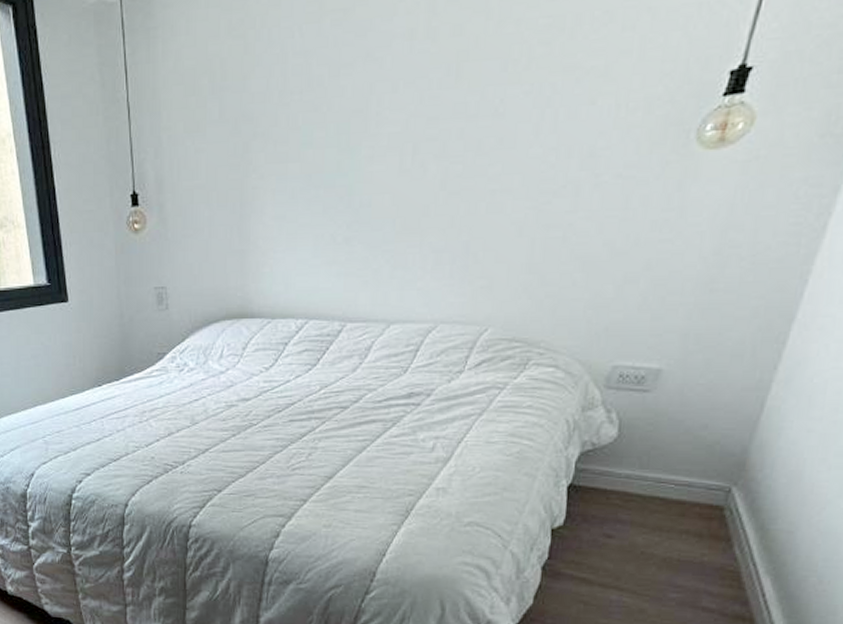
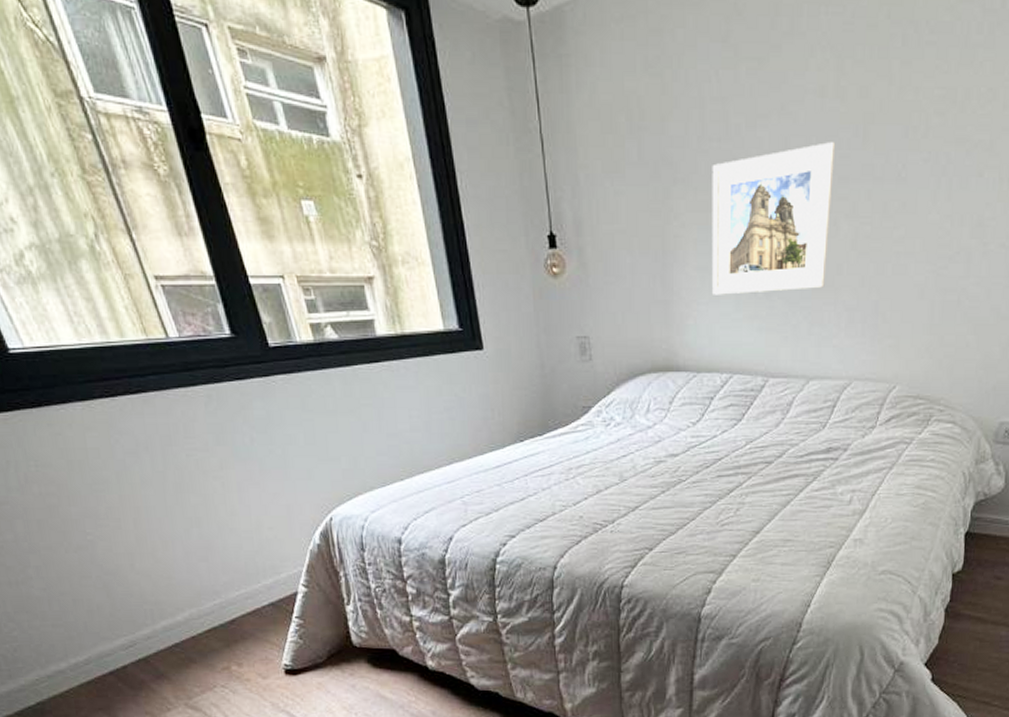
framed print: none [289,84,425,243] -> present [711,142,836,295]

